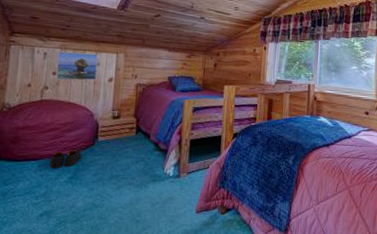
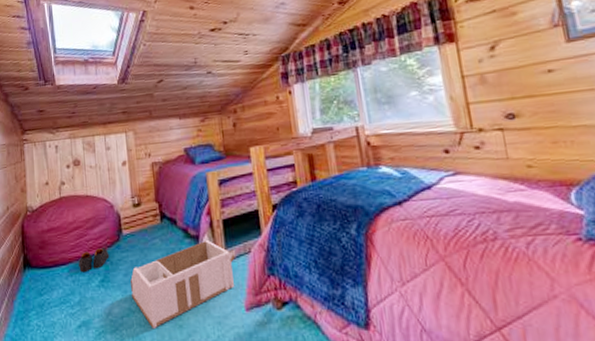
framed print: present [55,51,98,81] -> none [68,137,110,173]
storage bin: none [97,154,196,221] -> present [130,239,235,328]

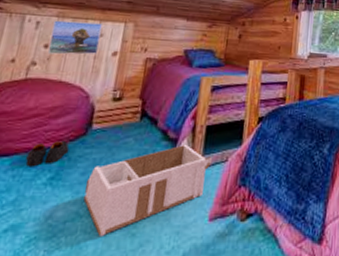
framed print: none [68,137,110,173] -> present [47,20,102,55]

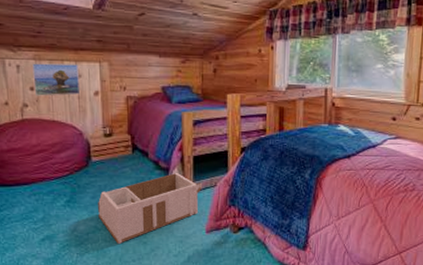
shoes: present [25,141,70,167] -> none [43,172,77,193]

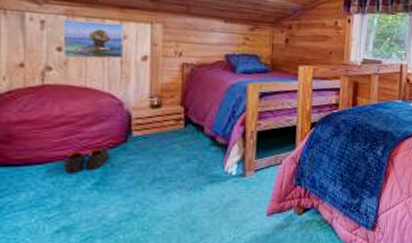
shoes: none [43,172,77,193] -> present [64,148,111,174]
storage bin: present [98,172,202,244] -> none [136,149,265,232]

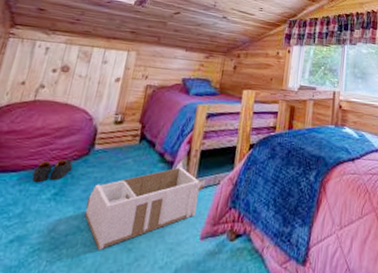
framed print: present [62,19,125,59] -> none [55,46,107,80]
storage bin: none [136,149,265,232] -> present [84,166,205,250]

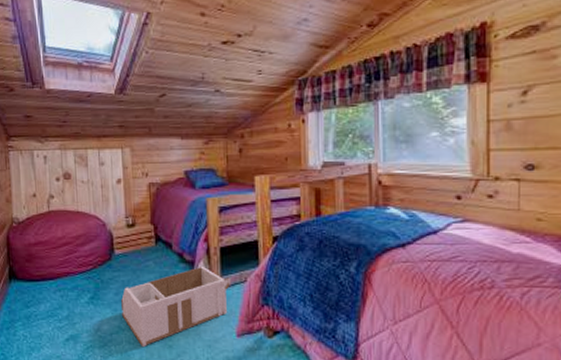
shoes: present [32,159,73,183] -> none [67,266,100,289]

